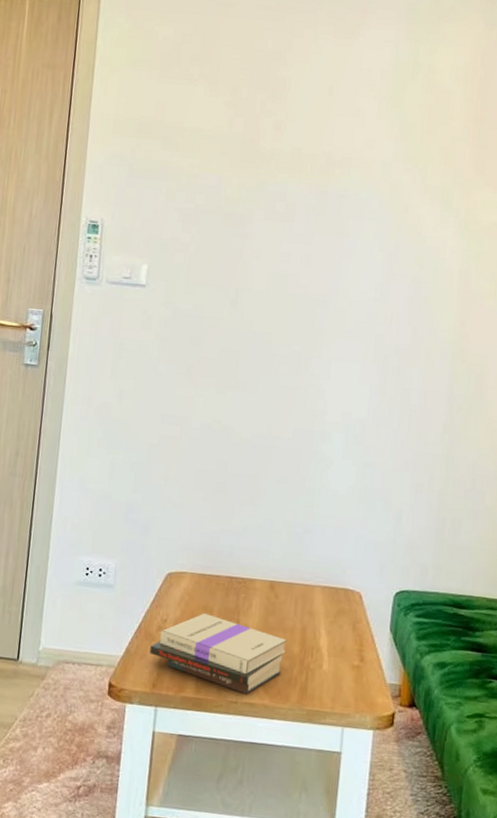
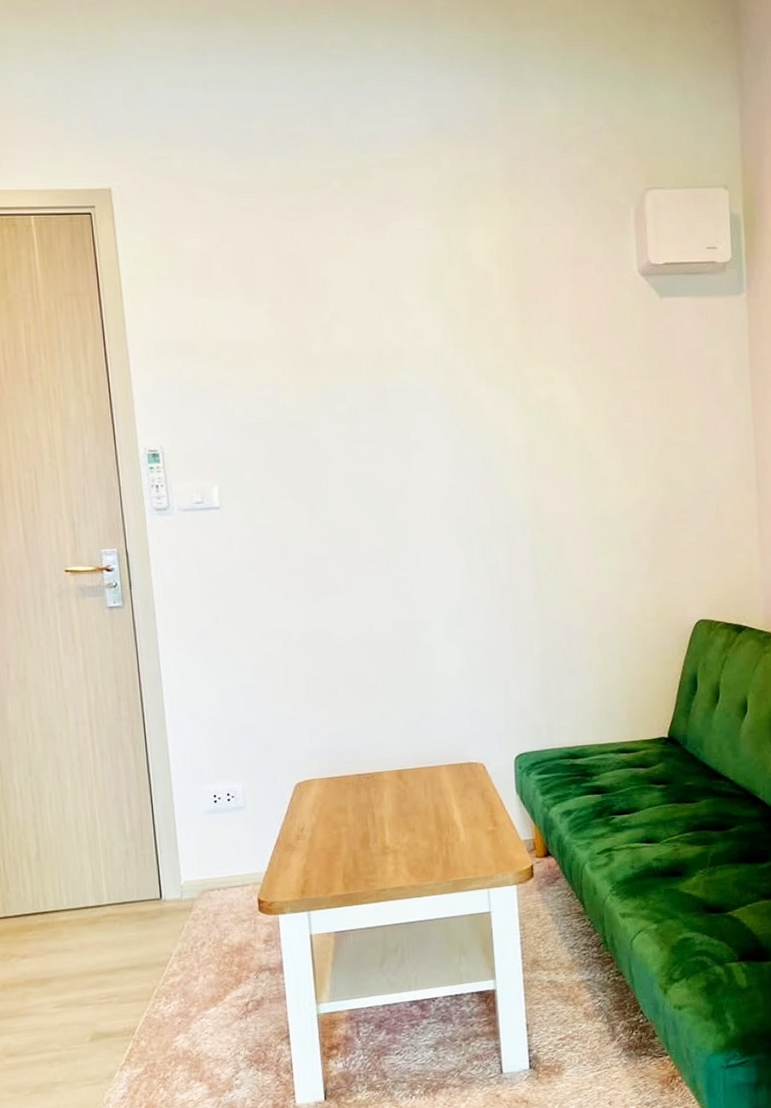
books: present [149,613,287,695] -> none [292,813,424,881]

